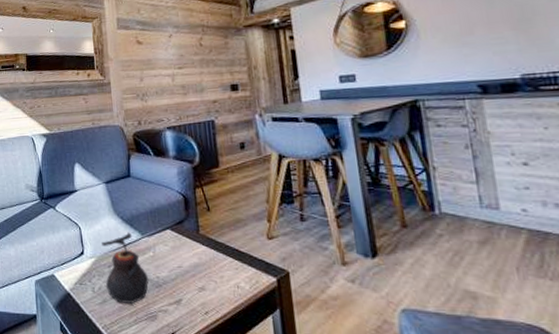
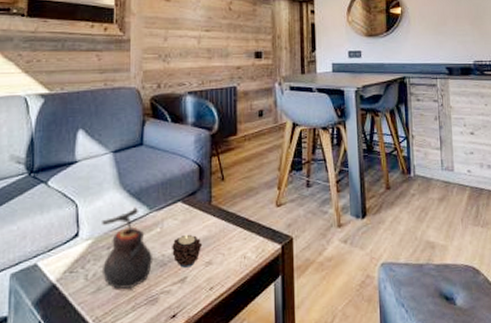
candle: none [165,260,194,291] -> present [172,234,203,268]

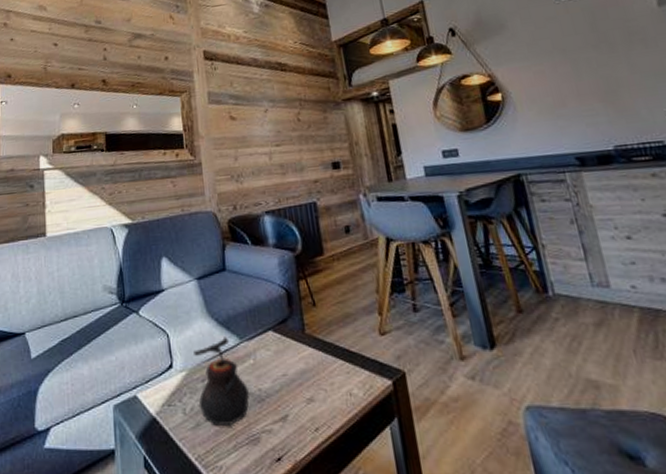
candle: present [172,234,203,268] -> none [268,366,301,404]

